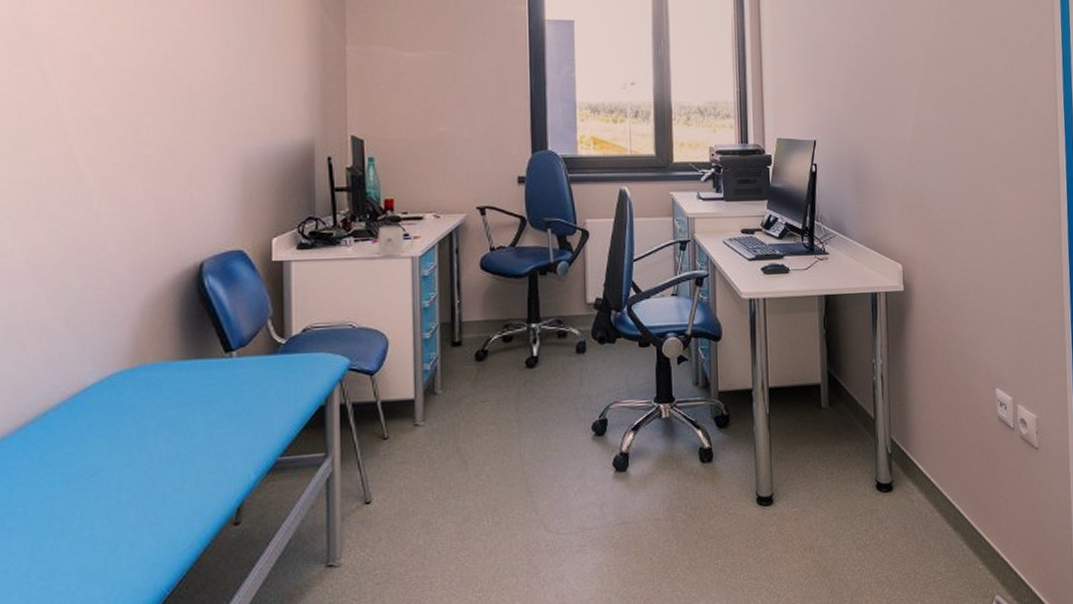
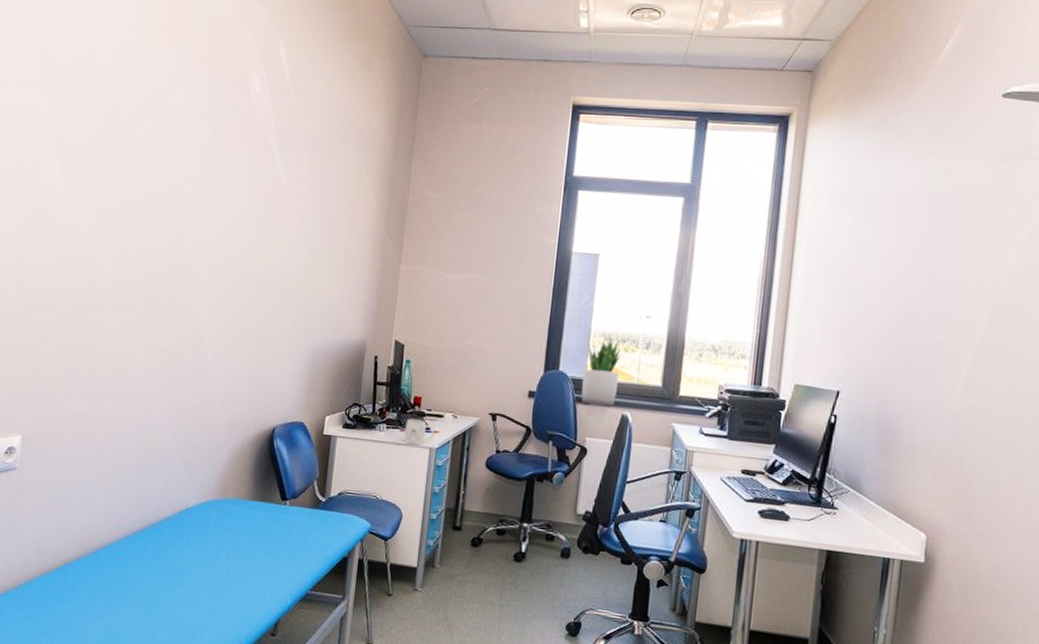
planter: none [574,109,611,183] -> present [581,337,622,407]

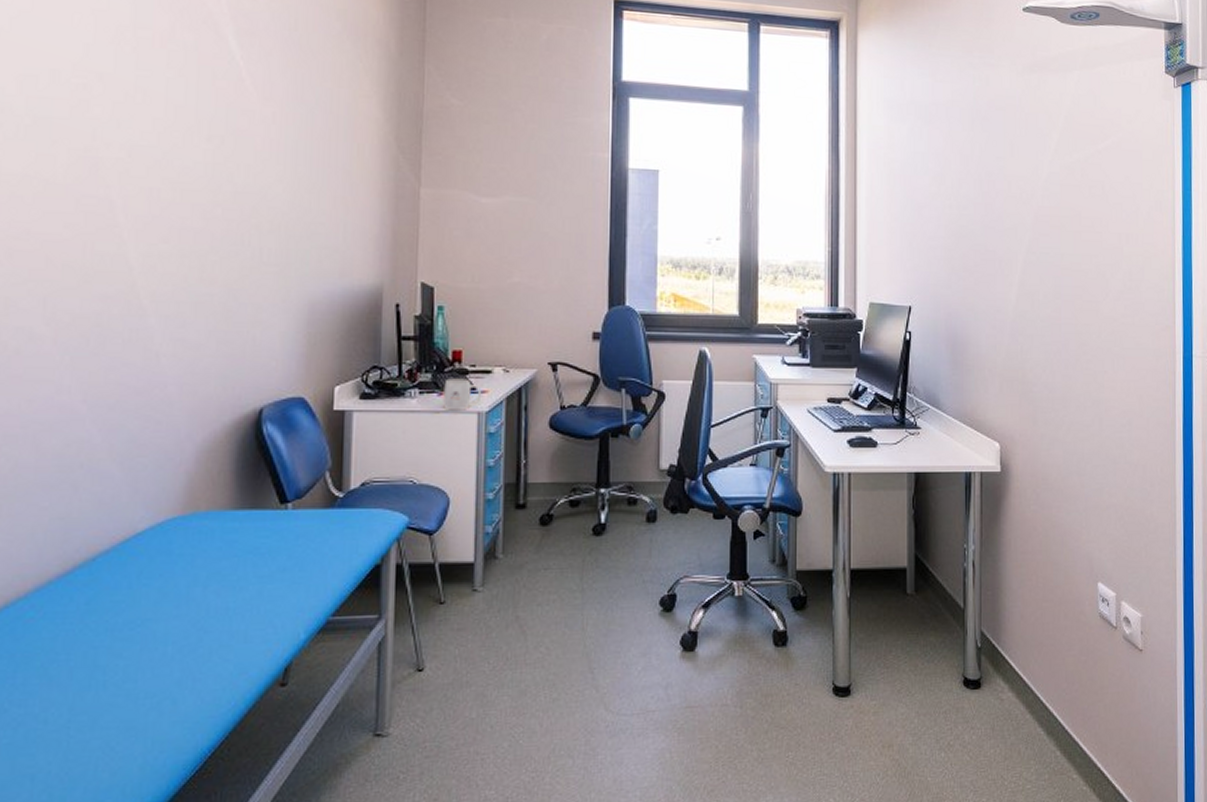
planter: present [581,337,622,407] -> none [653,264,694,342]

